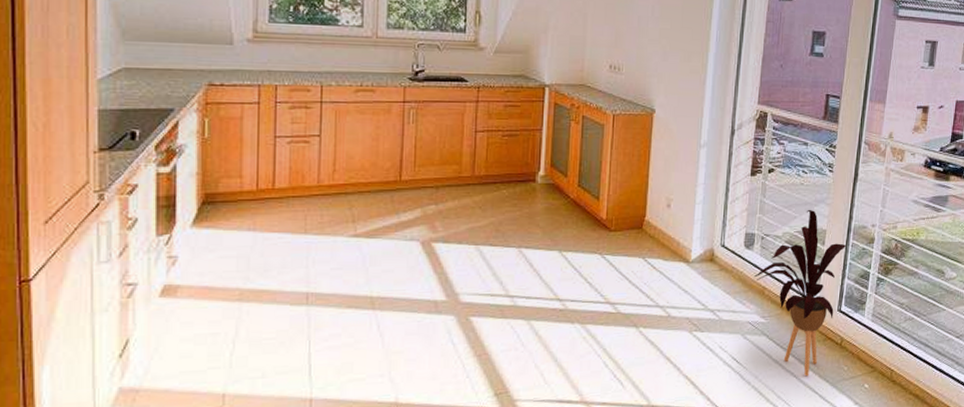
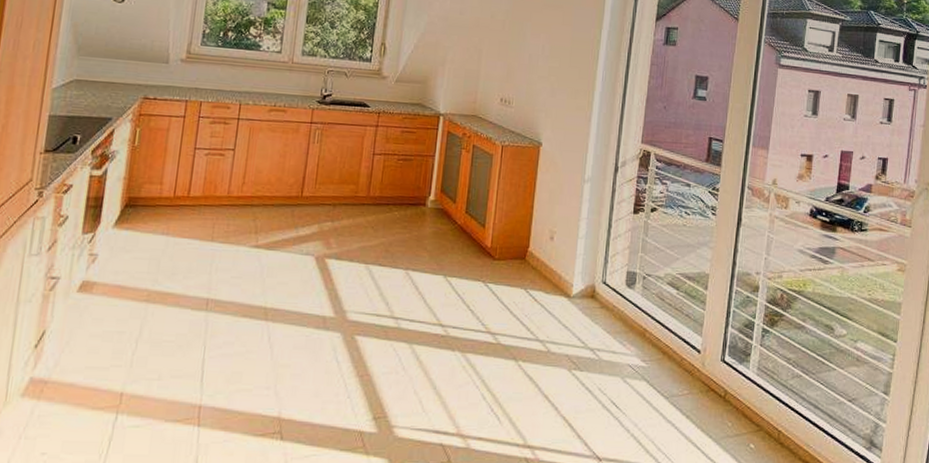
house plant: present [754,209,847,377] -> none [635,251,730,430]

